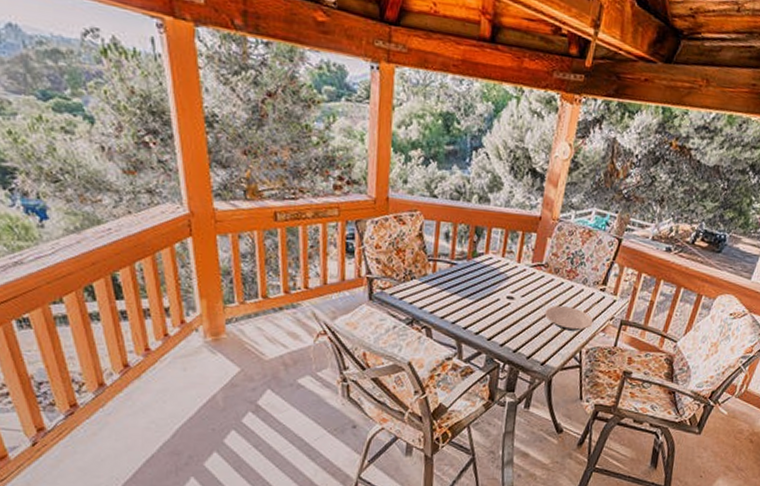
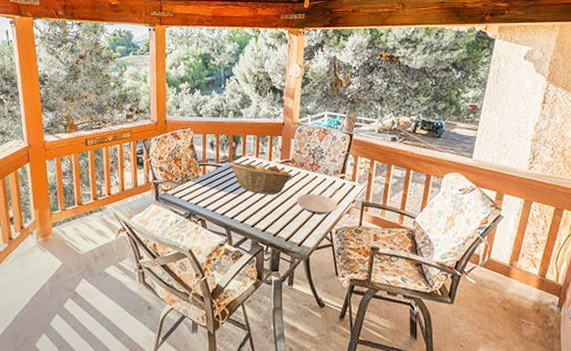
fruit basket: none [466,260,544,304] -> present [229,162,292,195]

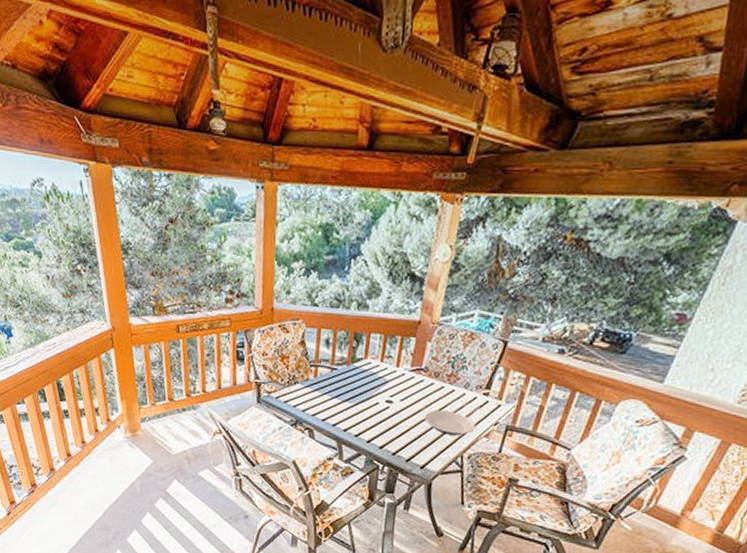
fruit basket: present [229,162,292,195] -> none [346,365,423,408]

